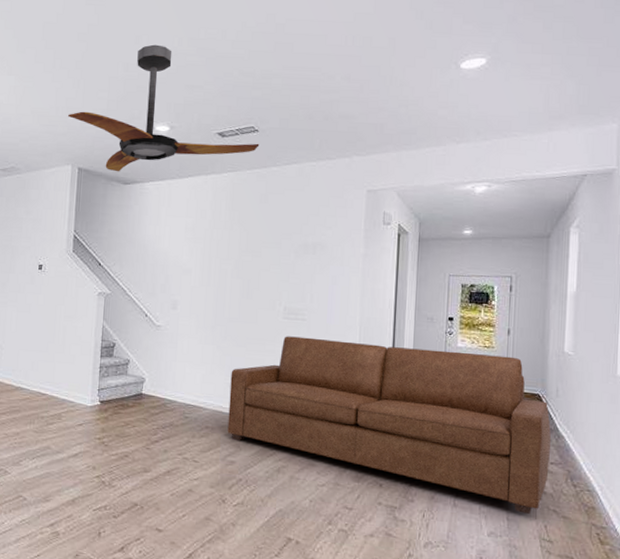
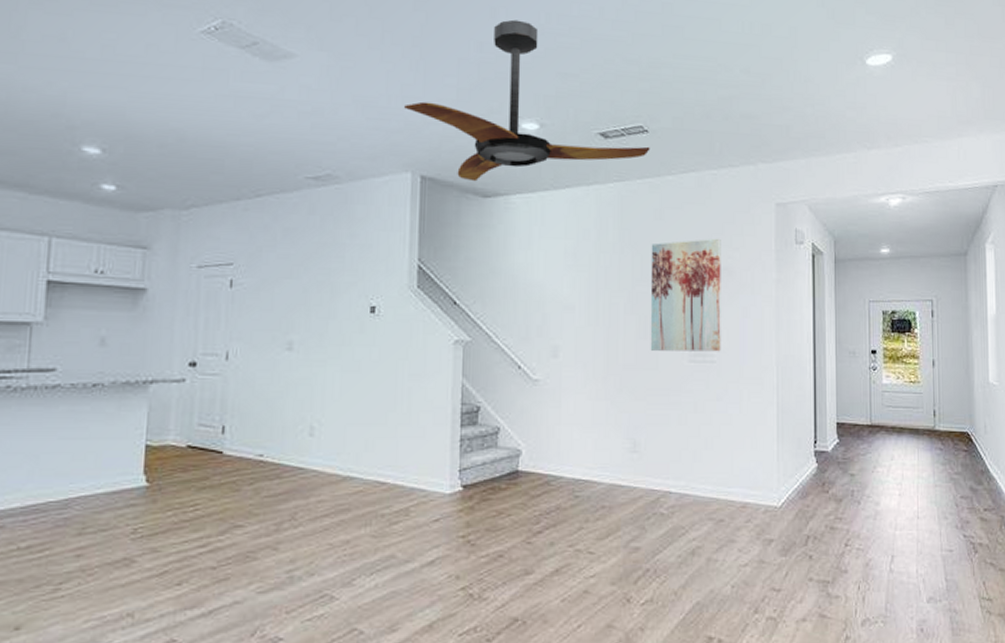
sofa: present [227,336,551,515] -> none [629,383,984,572]
wall art: none [251,218,316,312] -> present [650,238,721,352]

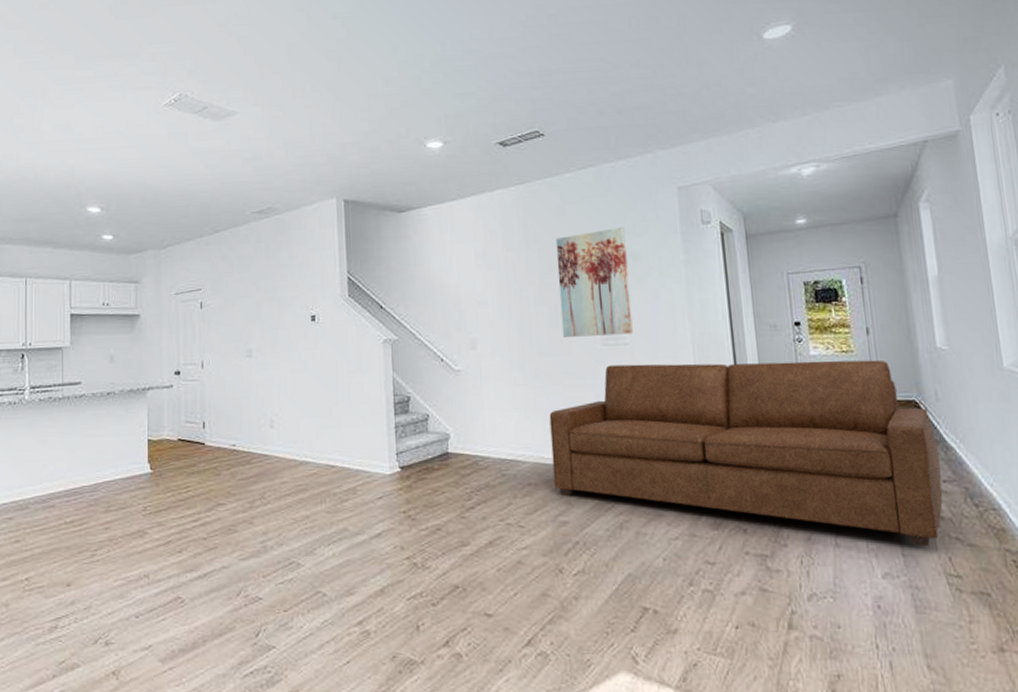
ceiling fan: present [404,19,650,182] -> none [326,53,548,200]
sofa: none [629,383,984,572] -> present [549,360,943,547]

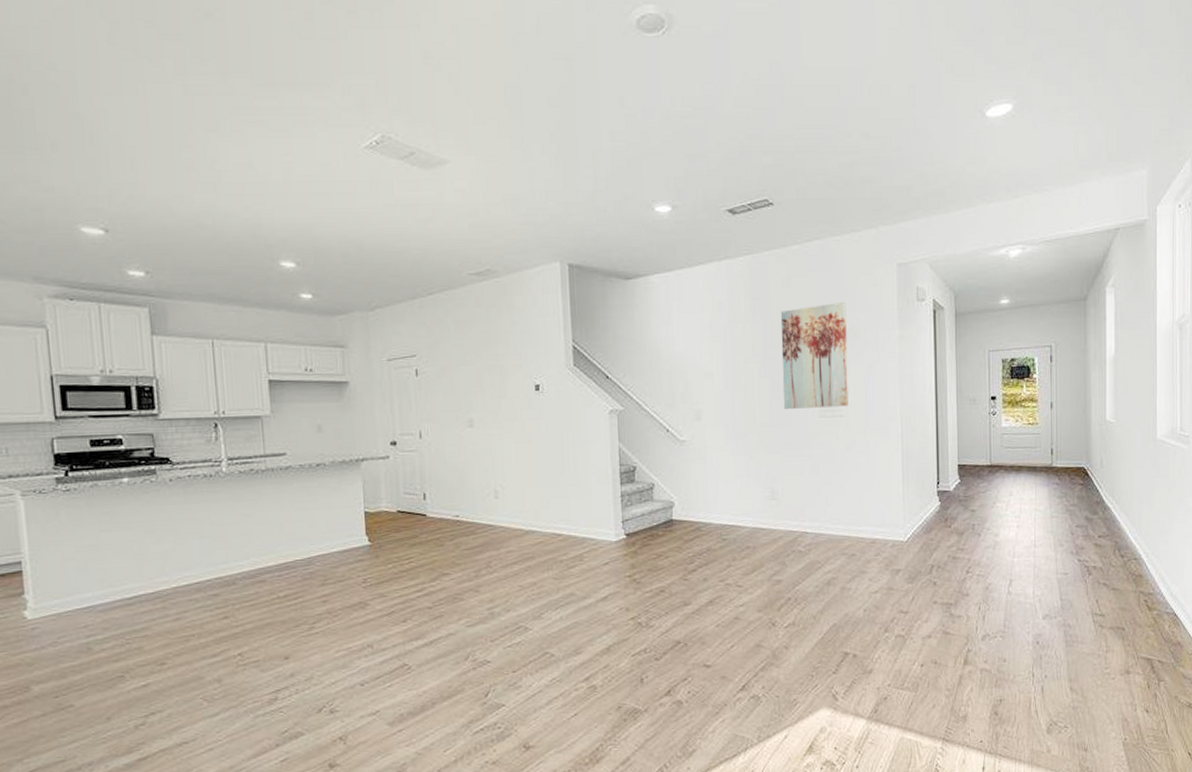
sofa: present [549,360,943,547] -> none [768,431,1099,592]

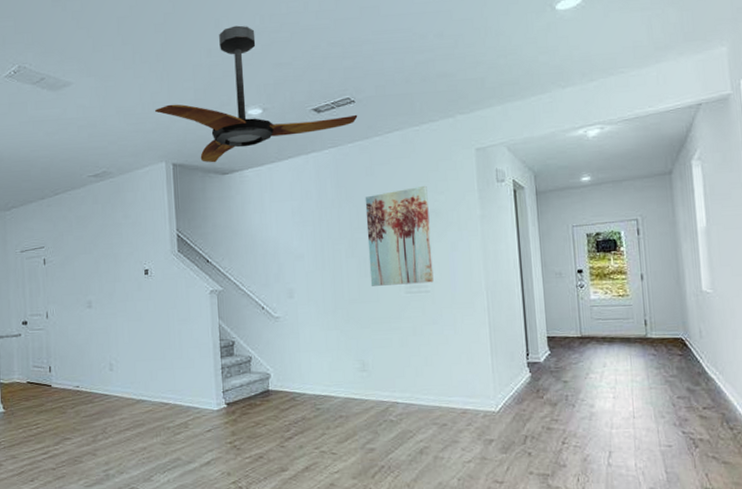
ceiling fan: none [548,106,776,266] -> present [155,25,358,163]

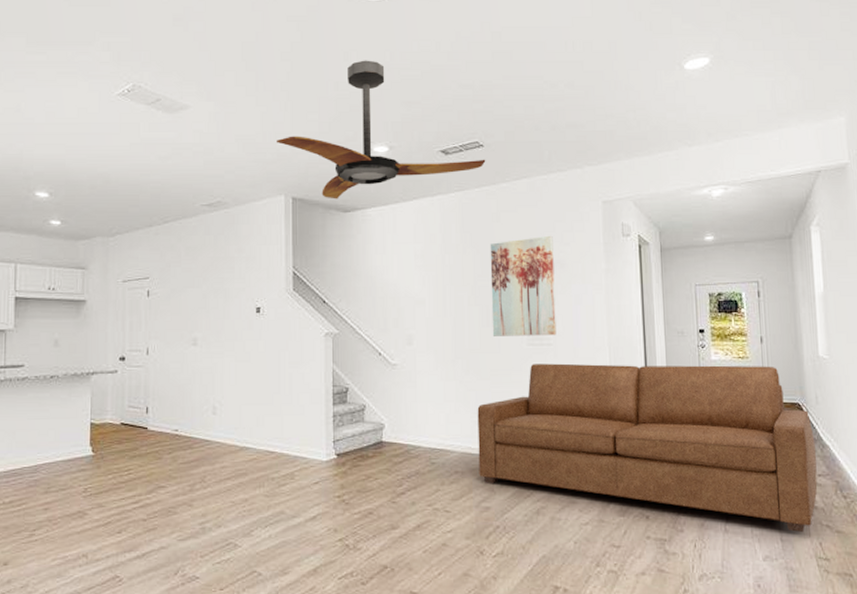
sofa: none [358,302,703,465] -> present [477,363,818,533]

